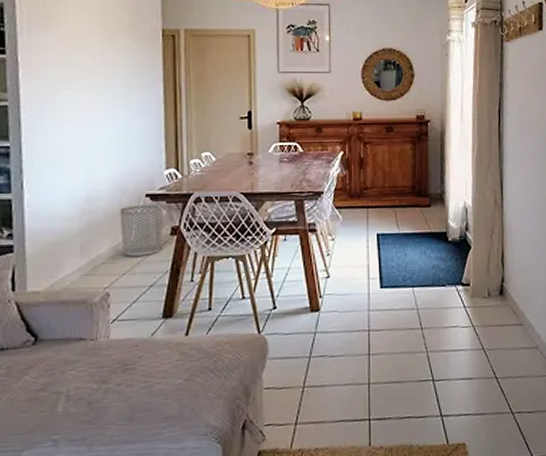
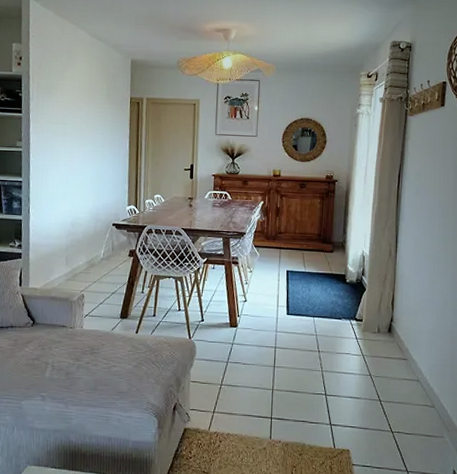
waste bin: present [120,204,163,257] -> none [94,231,124,270]

